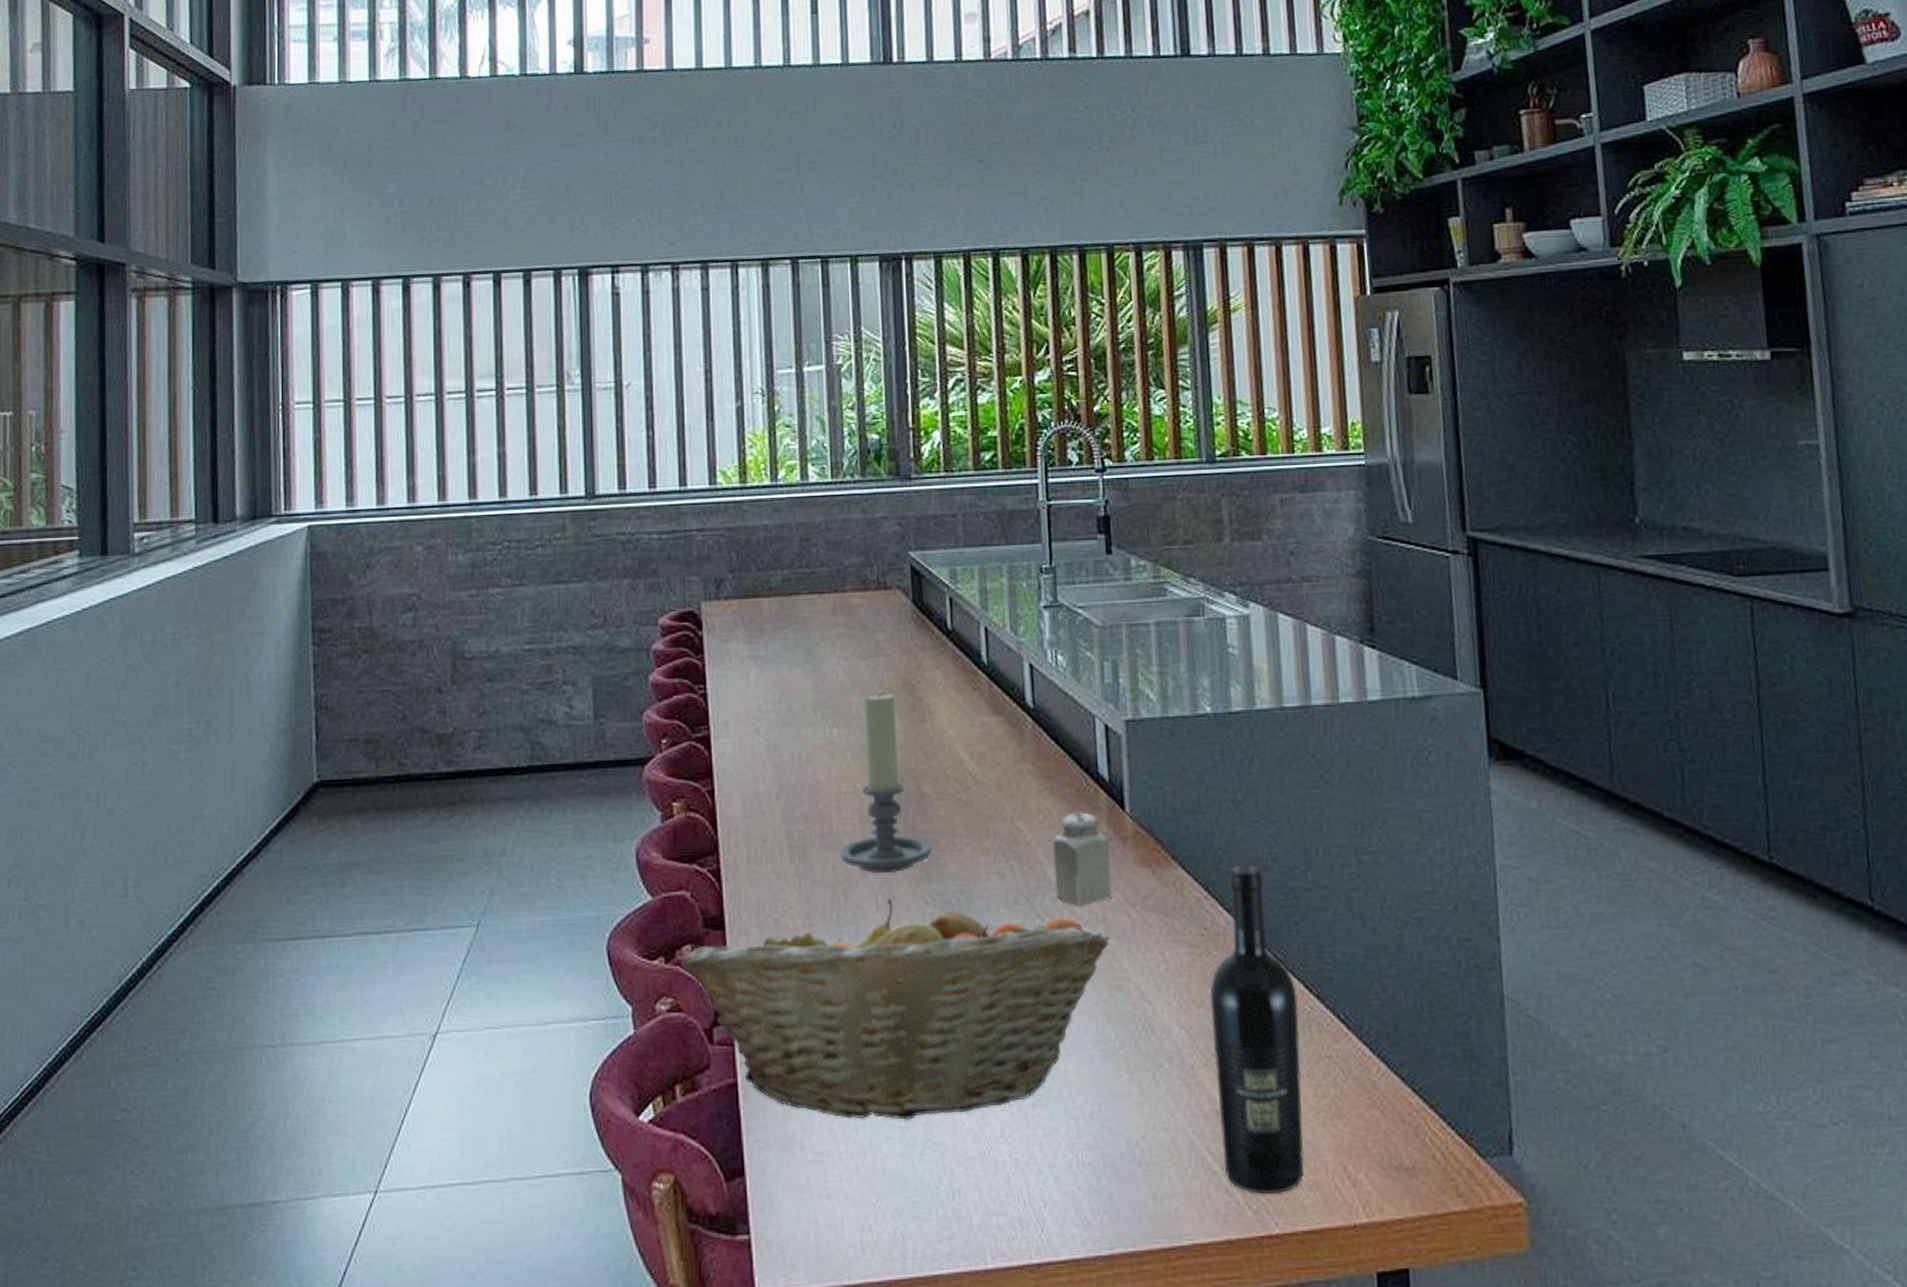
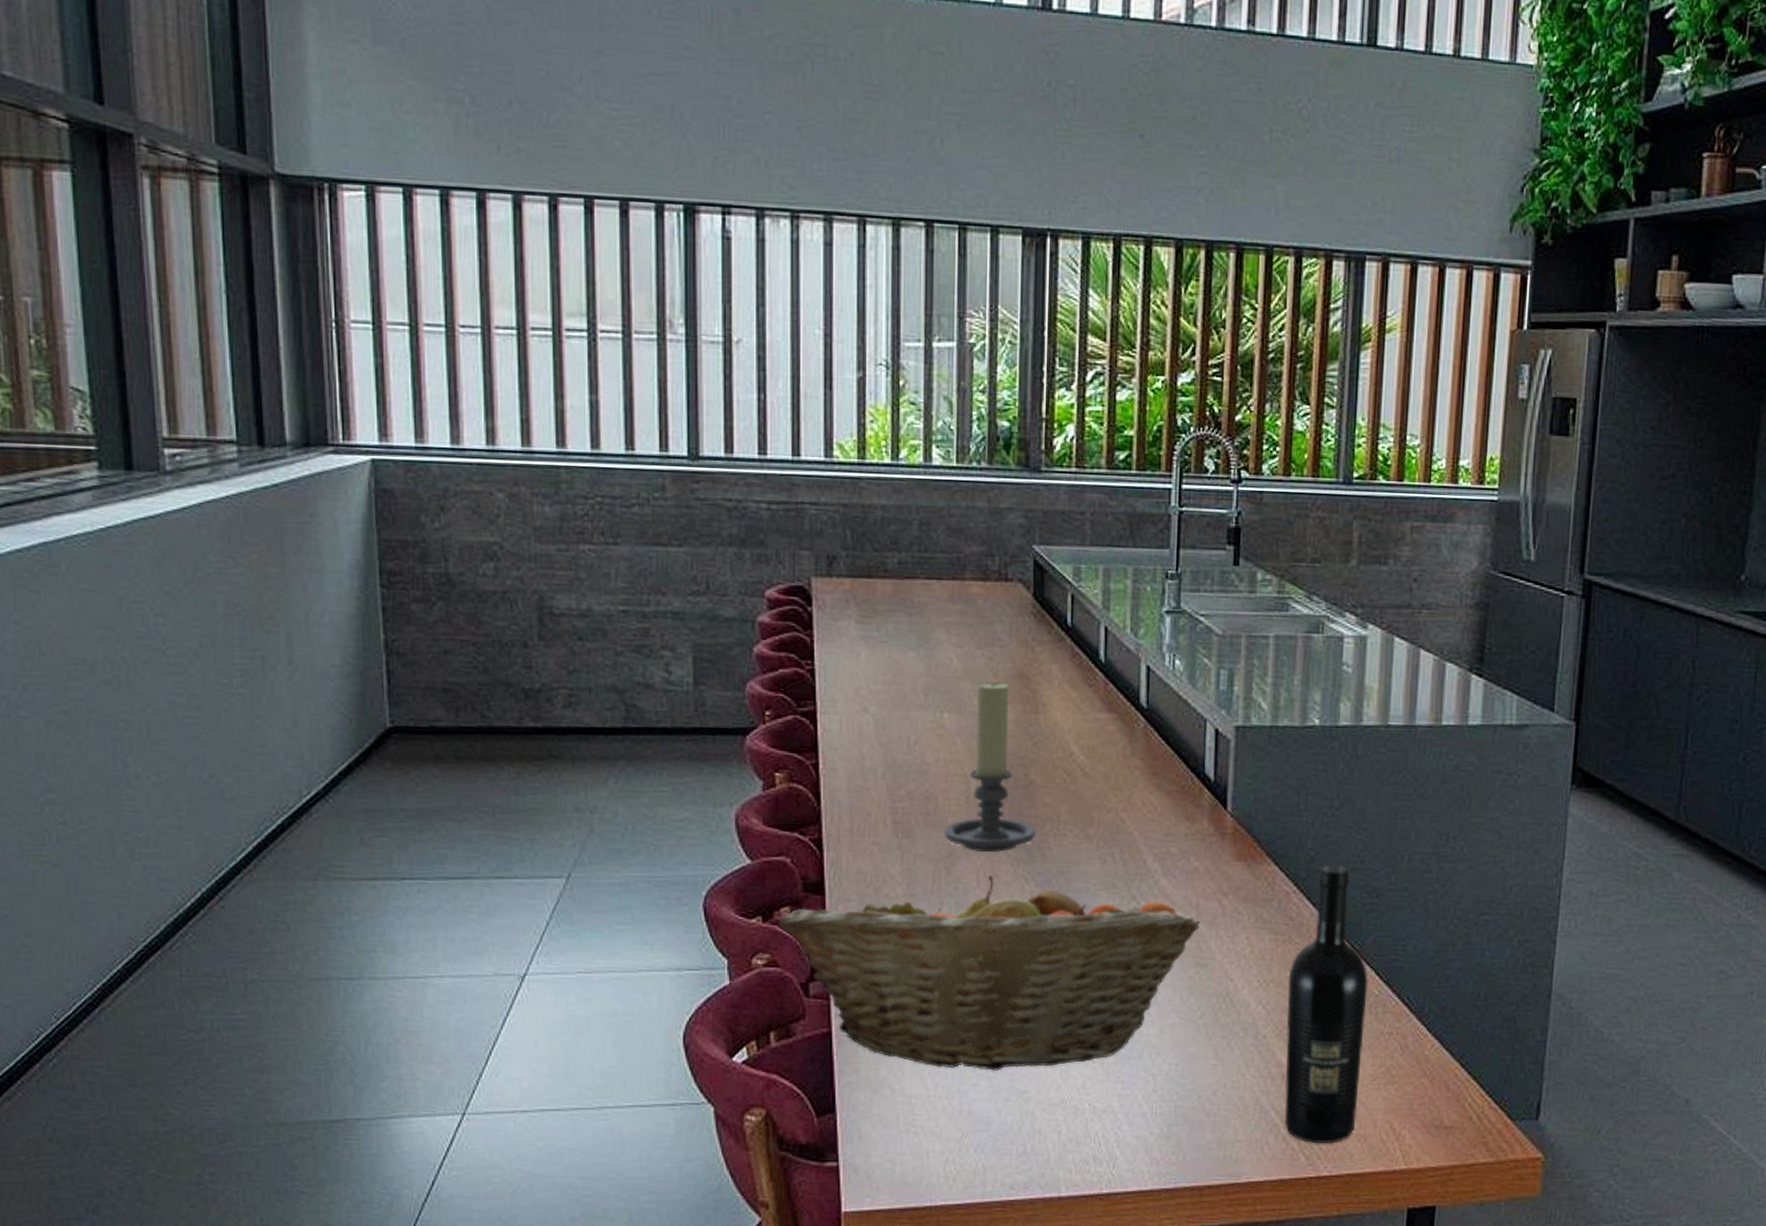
salt shaker: present [1052,812,1112,906] -> none [1153,808,1209,893]

